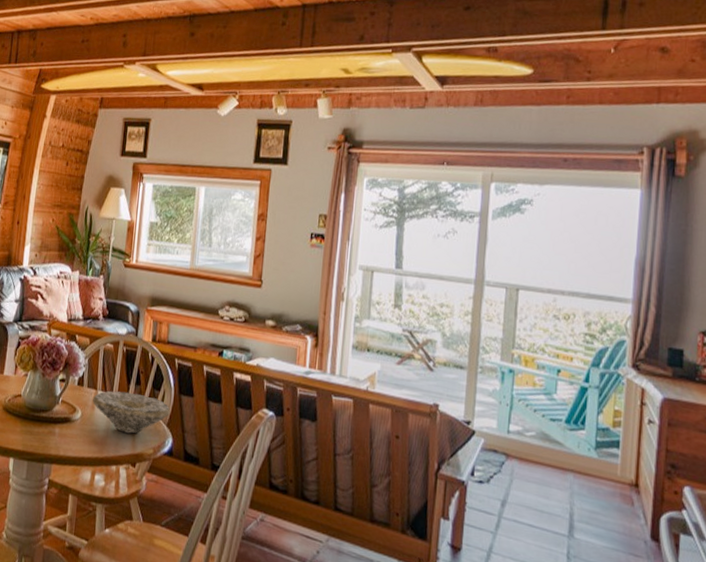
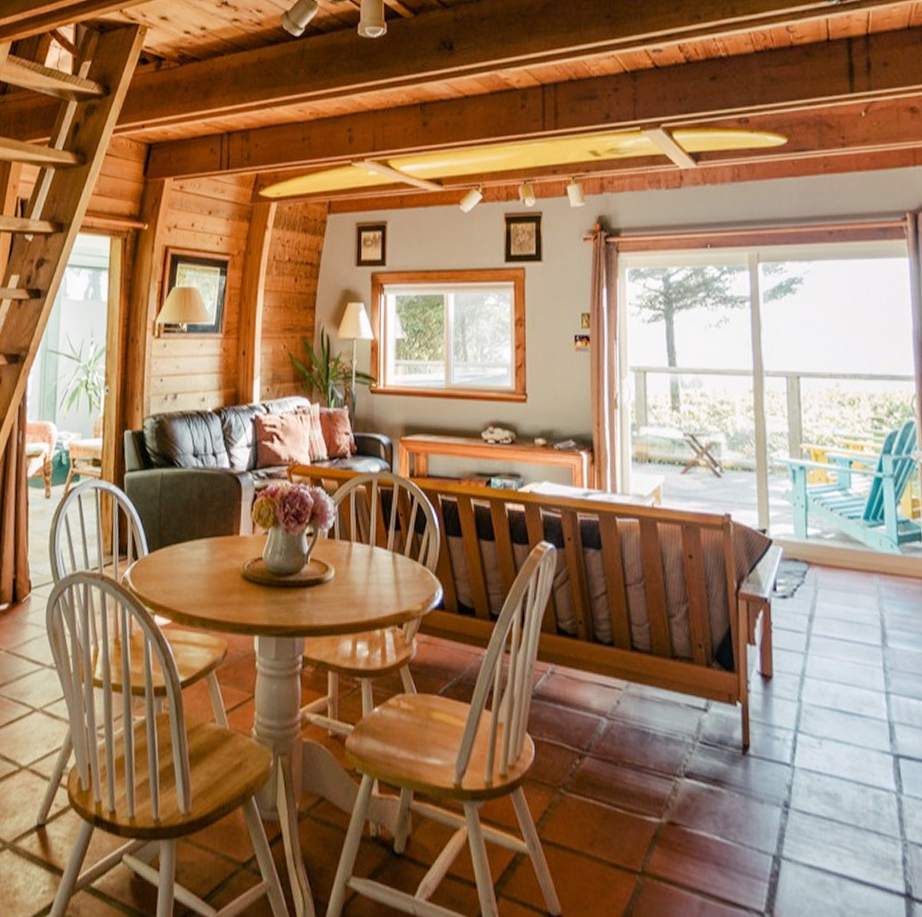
bowl: present [93,391,170,434] -> none [347,539,437,589]

